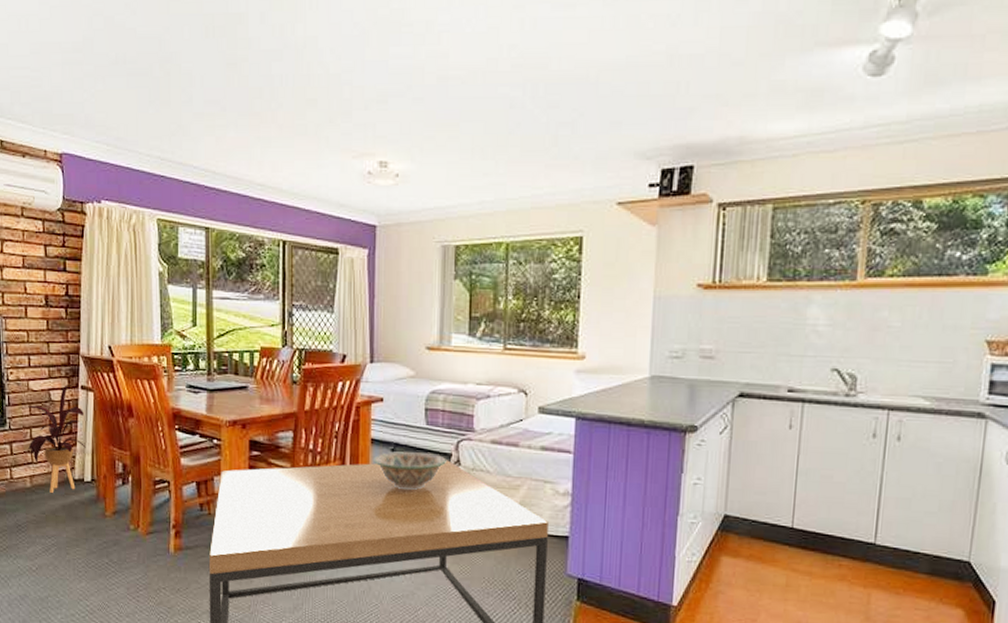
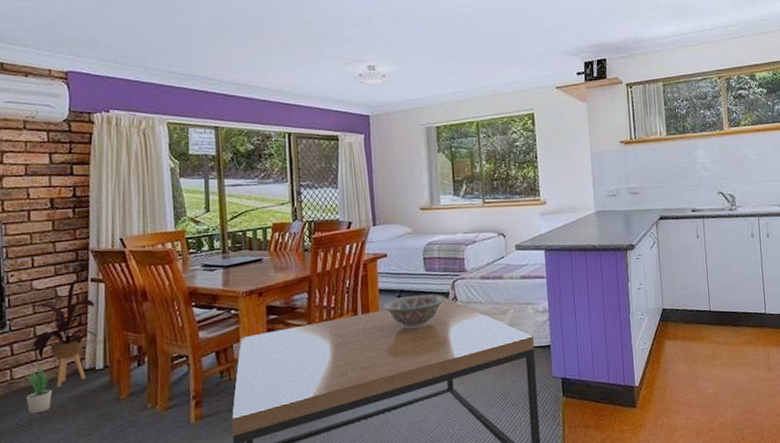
potted plant: none [23,467,45,516] -> present [25,363,52,415]

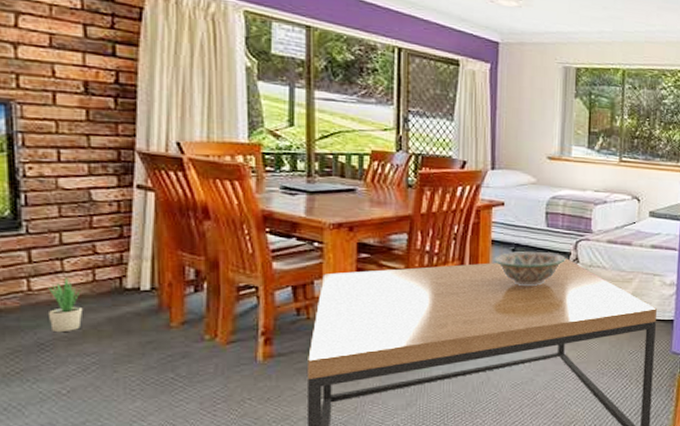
house plant: present [20,279,97,387] -> none [41,183,143,305]

